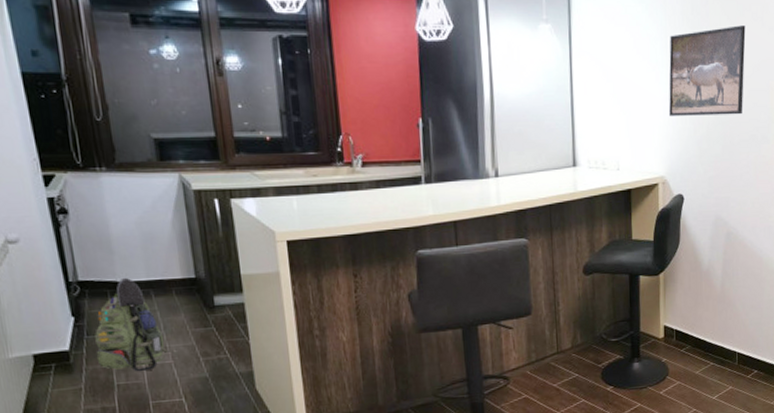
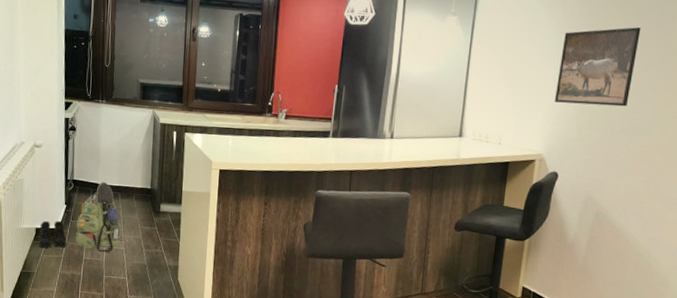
boots: none [39,339,85,381] -> present [38,220,66,248]

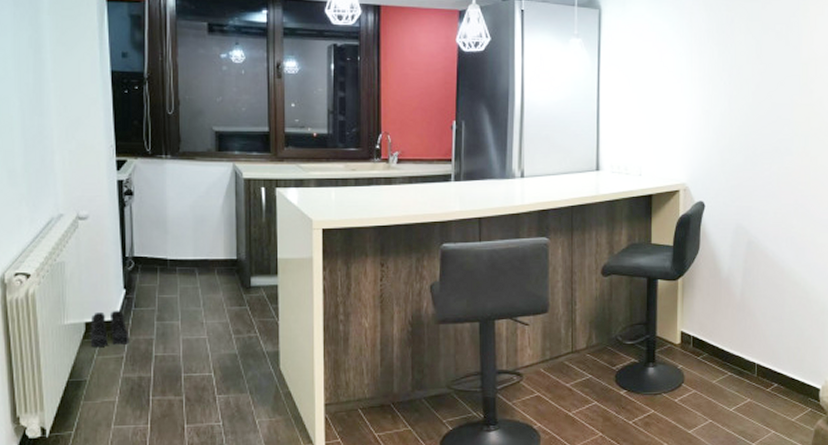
backpack: present [75,181,128,253] -> none [140,255,211,345]
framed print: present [555,27,641,107] -> none [693,43,770,127]

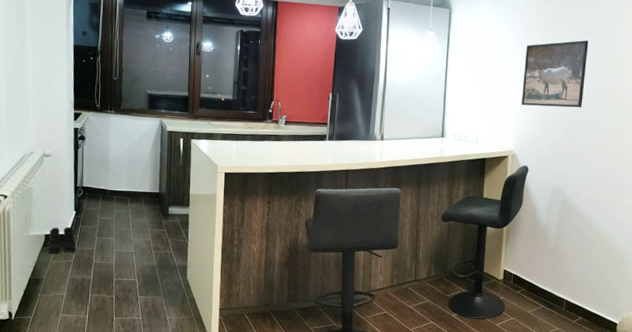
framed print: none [693,43,770,127] -> present [522,40,589,108]

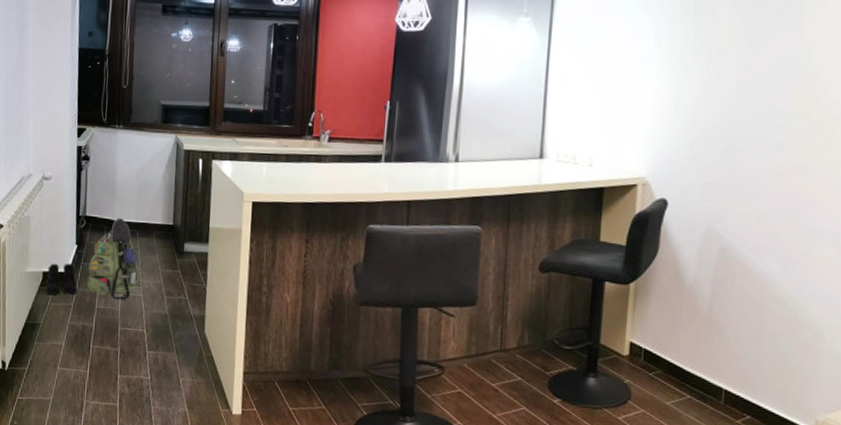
backpack: none [84,187,137,256] -> present [86,217,146,300]
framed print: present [522,40,589,108] -> none [658,22,762,118]

